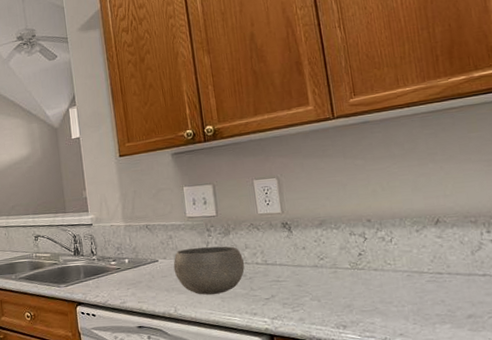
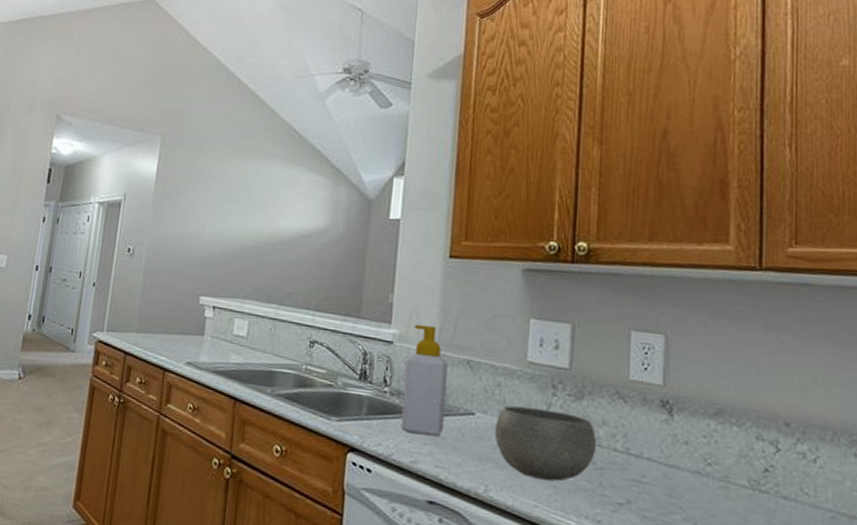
soap bottle: none [104,206,139,284] -> present [400,324,448,437]

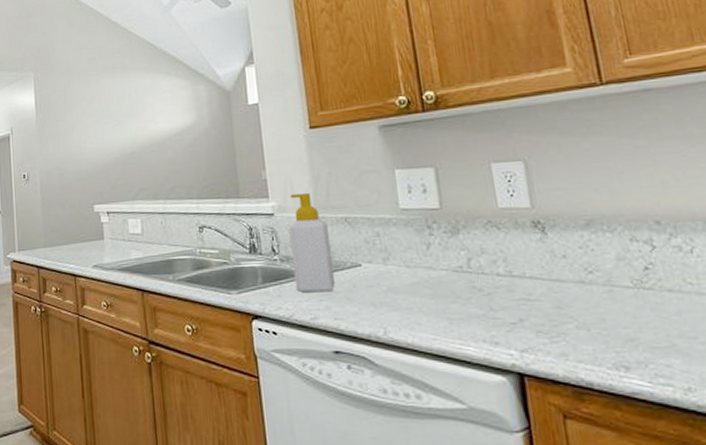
bowl: present [494,405,596,482] -> none [381,249,481,314]

